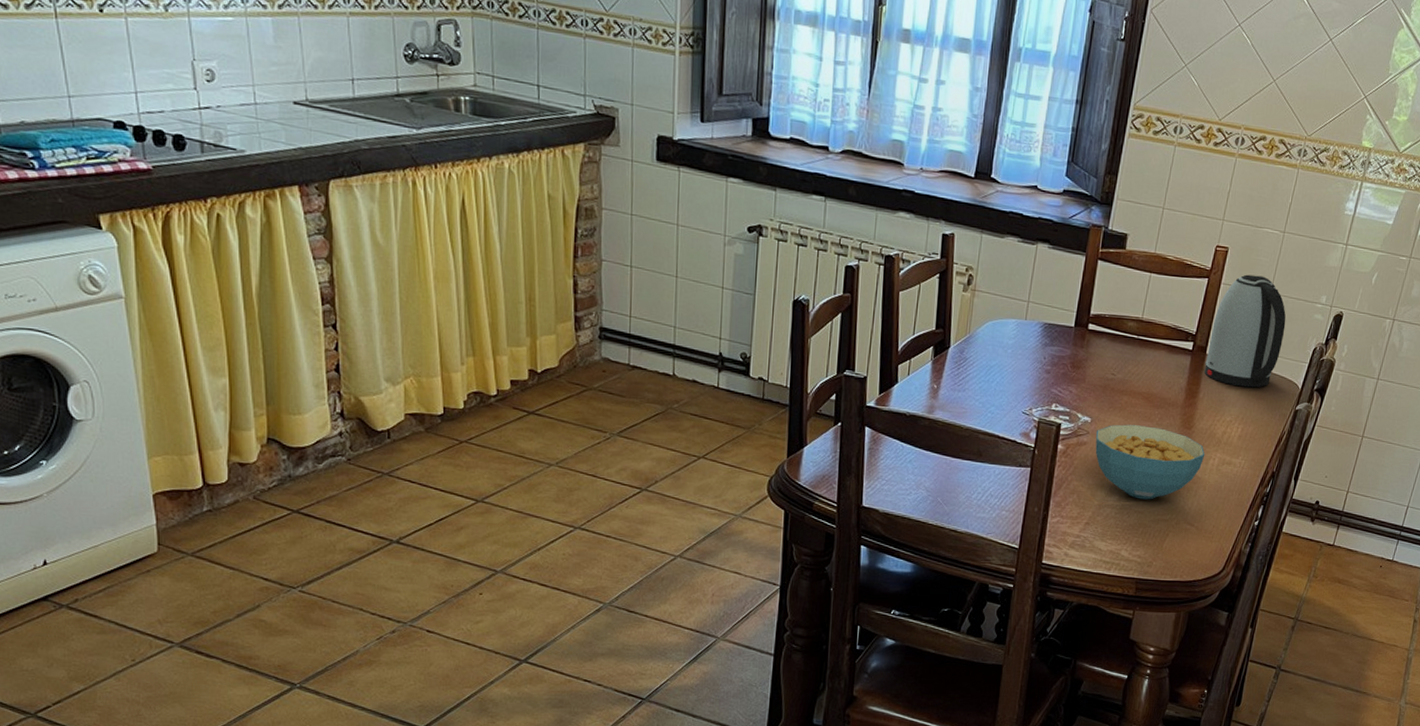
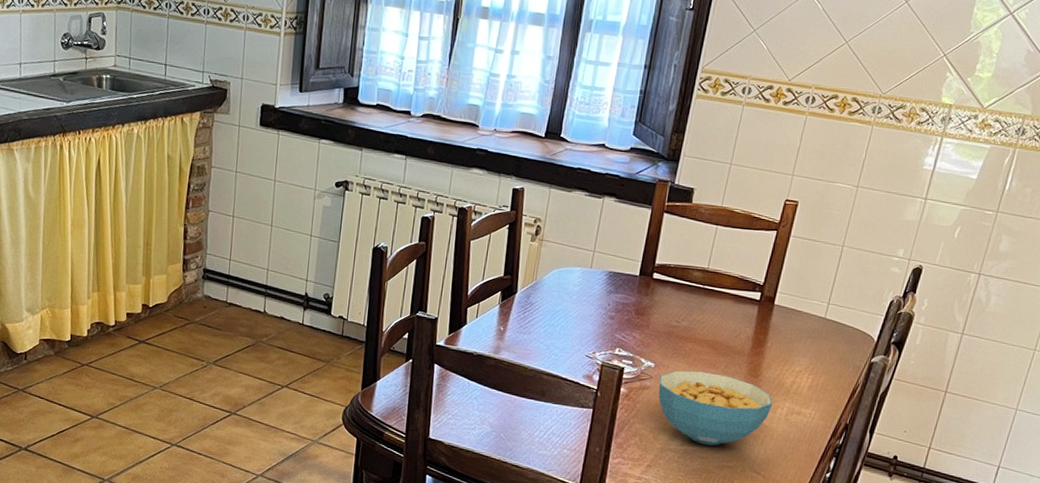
kettle: present [1204,274,1286,388] -> none [772,227,860,339]

